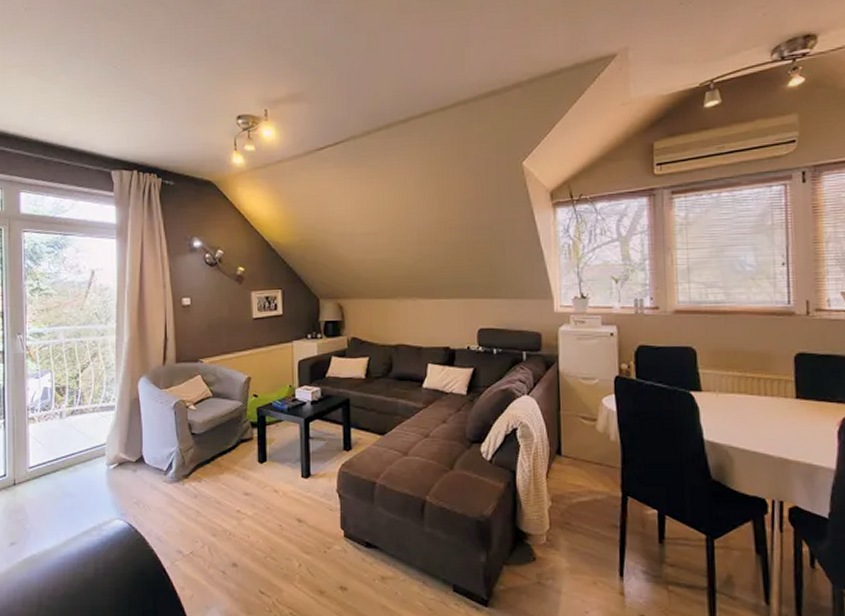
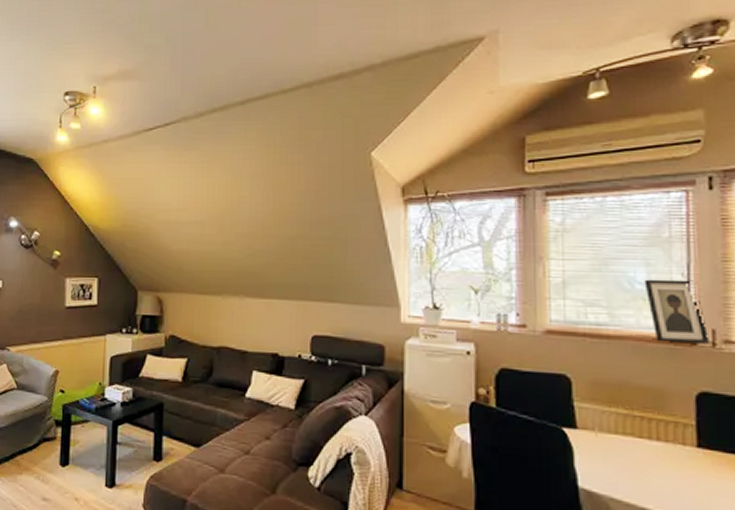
picture frame: none [752,260,805,314] -> present [644,279,710,344]

